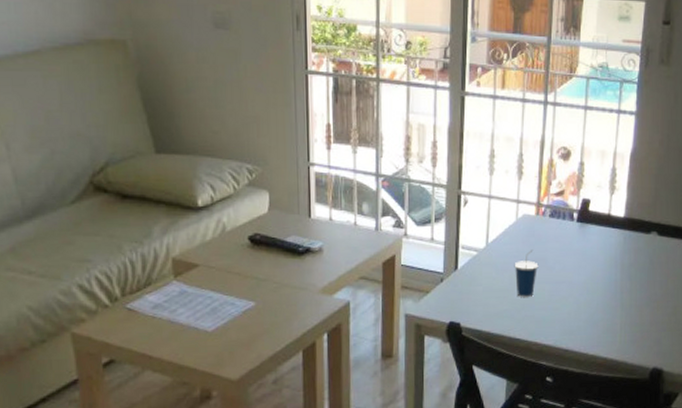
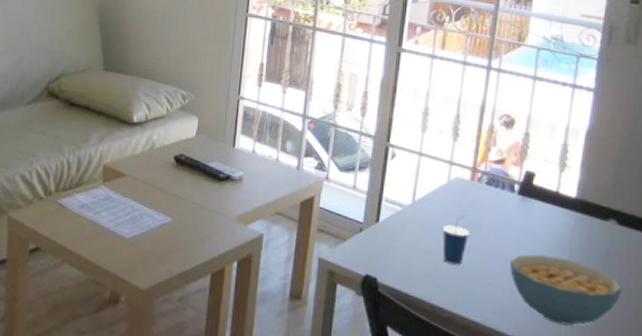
cereal bowl: none [574,273,663,333] -> present [510,254,623,326]

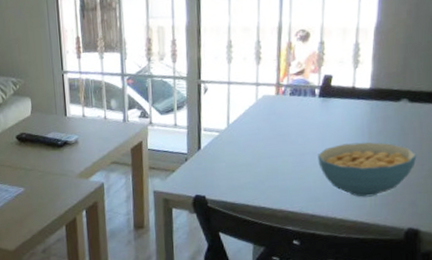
cup: present [442,215,470,266] -> none [256,126,281,171]

